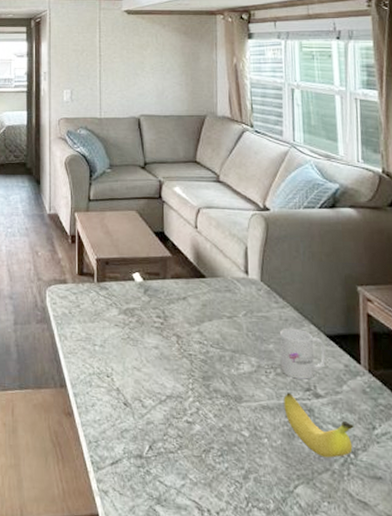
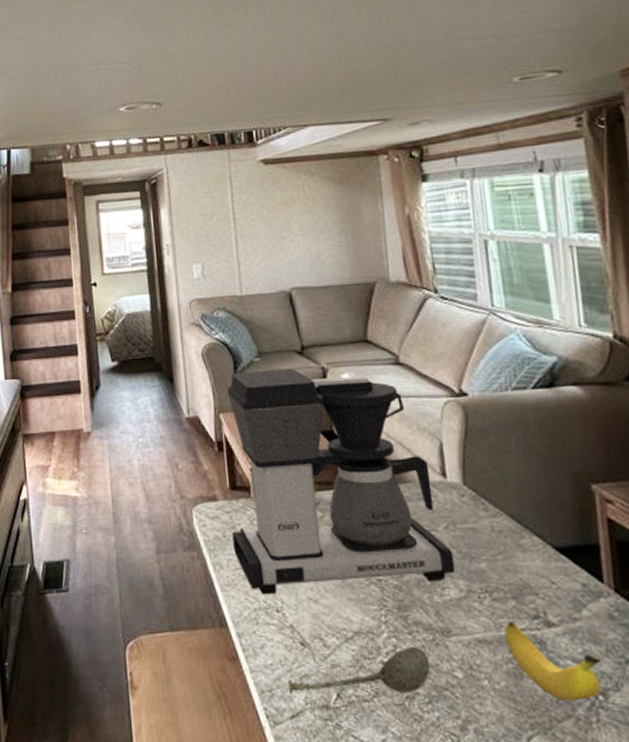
coffee maker: none [77,179,250,363] -> present [227,368,456,595]
soupspoon: none [111,409,224,448] -> present [288,646,430,694]
mug: present [279,328,327,380] -> none [492,541,558,604]

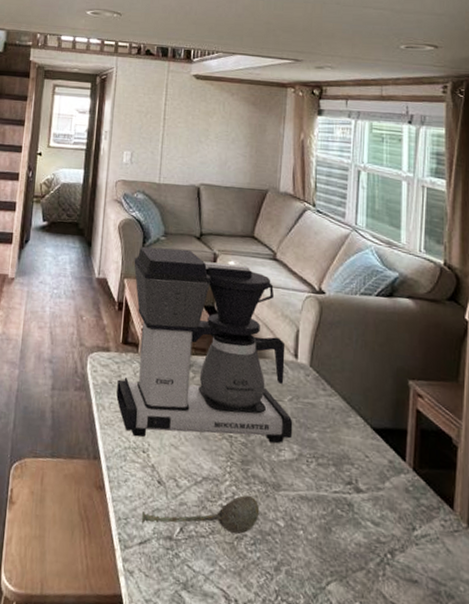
banana: present [505,621,601,702] -> none [323,484,394,557]

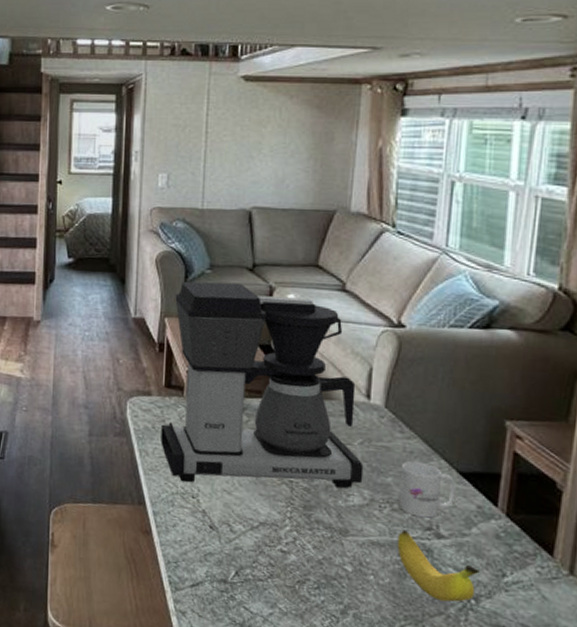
soupspoon: present [141,495,260,535] -> none [192,540,324,579]
mug: none [323,417,371,473] -> present [398,461,457,518]
banana: none [323,484,394,557] -> present [397,529,480,602]

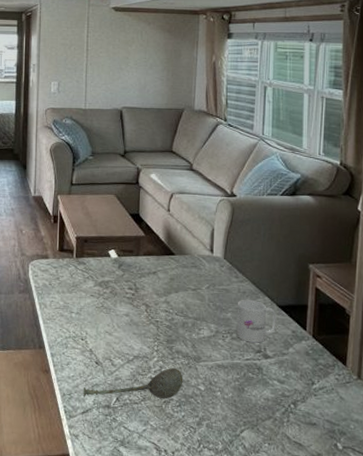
coffee maker: present [161,281,364,489] -> none [56,166,210,328]
soupspoon: none [192,540,324,579] -> present [83,367,183,400]
banana: present [397,529,480,602] -> none [237,353,296,408]

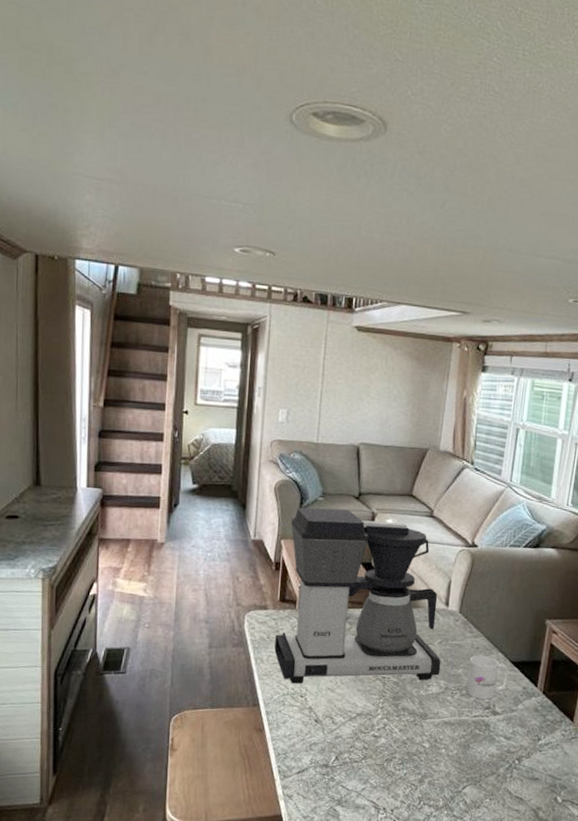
coffee maker: none [56,166,210,328] -> present [274,507,441,684]
soupspoon: present [83,367,183,400] -> none [299,725,408,758]

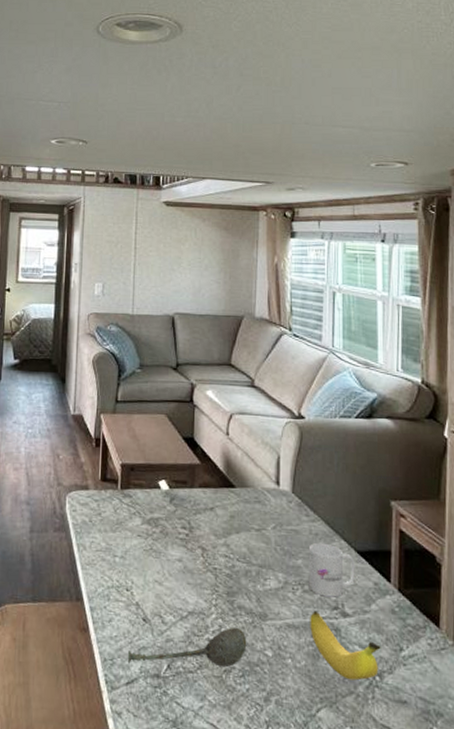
coffee maker: present [274,507,441,684] -> none [97,380,277,575]
soupspoon: none [299,725,408,758] -> present [127,627,247,668]
banana: none [464,710,523,764] -> present [310,610,381,681]

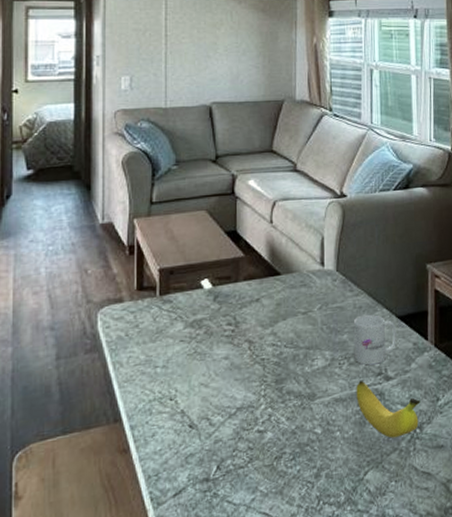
soupspoon: present [127,627,247,668] -> none [174,412,297,473]

